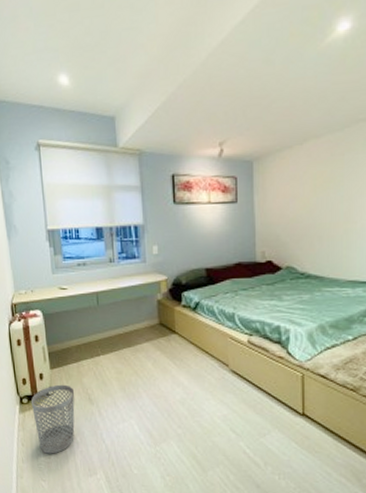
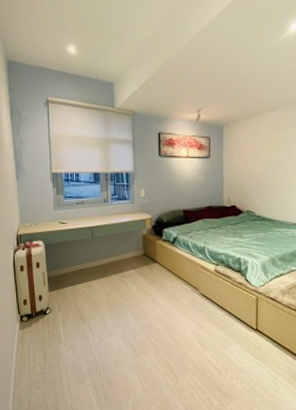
wastebasket: present [30,384,75,454] -> none [30,305,69,365]

